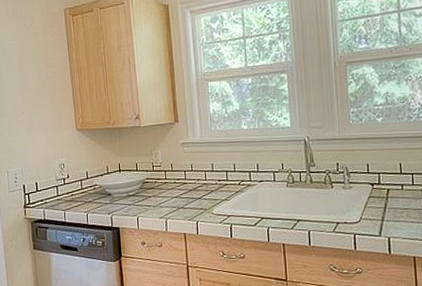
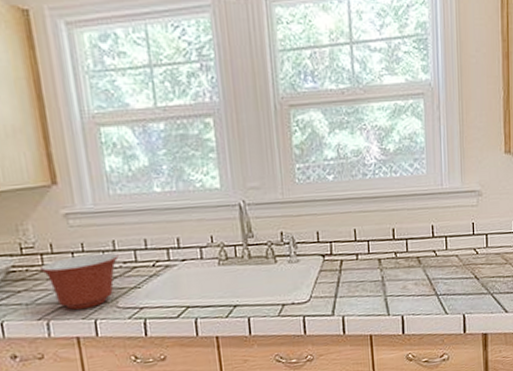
mixing bowl: none [163,172,215,213] -> present [39,252,119,310]

